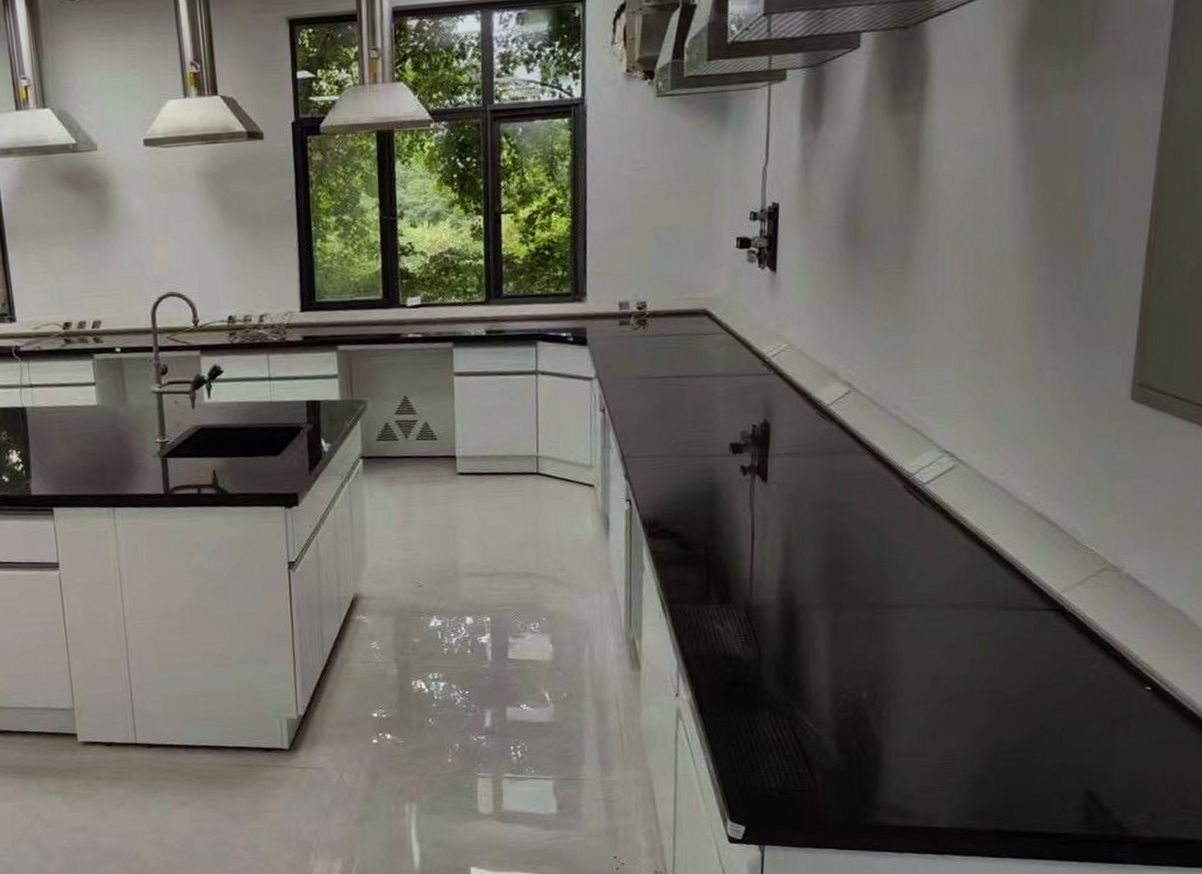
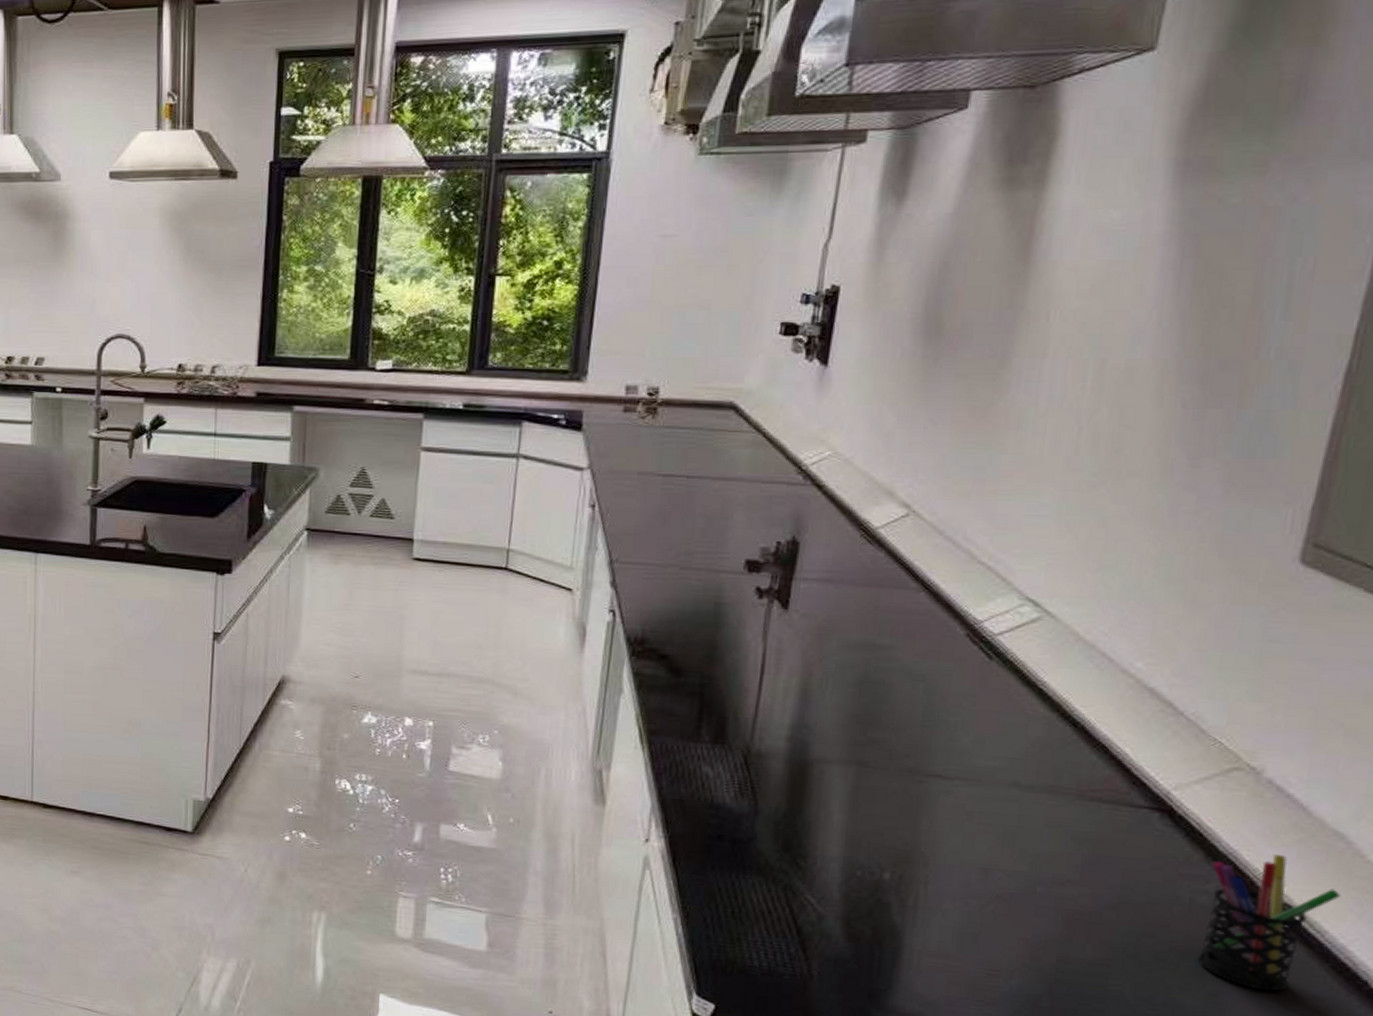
pen holder: none [1093,633,1184,743] -> present [1197,854,1341,992]

